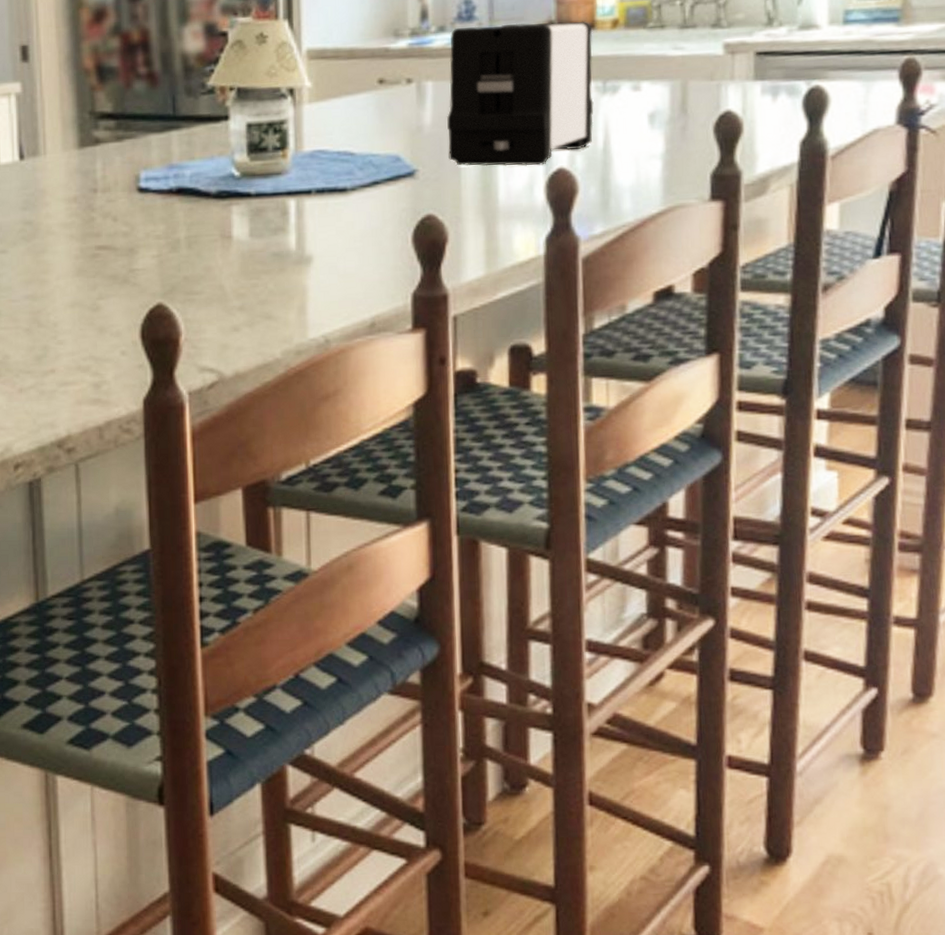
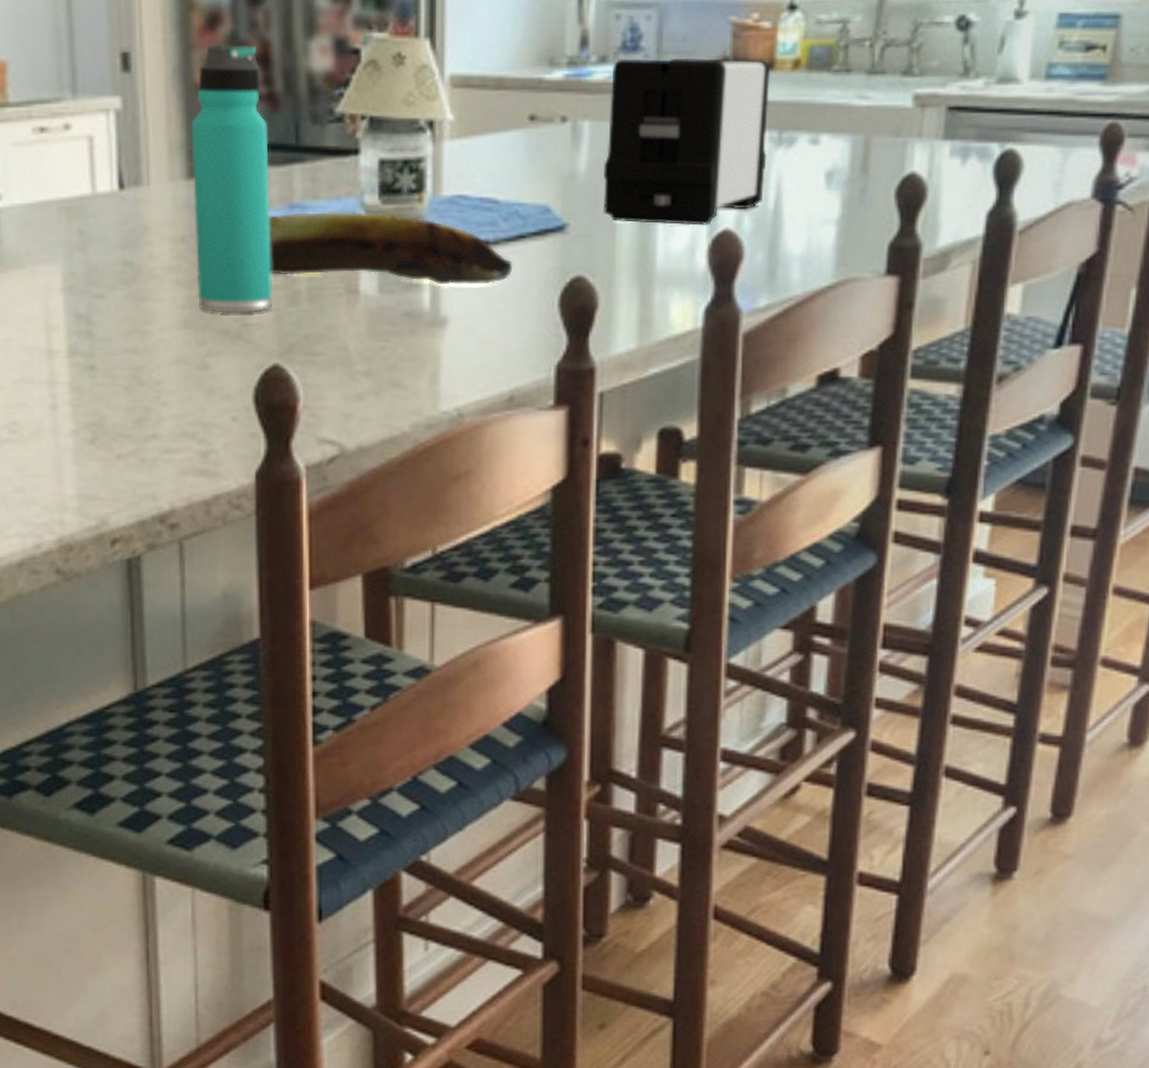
thermos bottle: none [82,34,155,261] -> present [191,44,272,313]
banana: none [150,168,369,228] -> present [268,211,513,285]

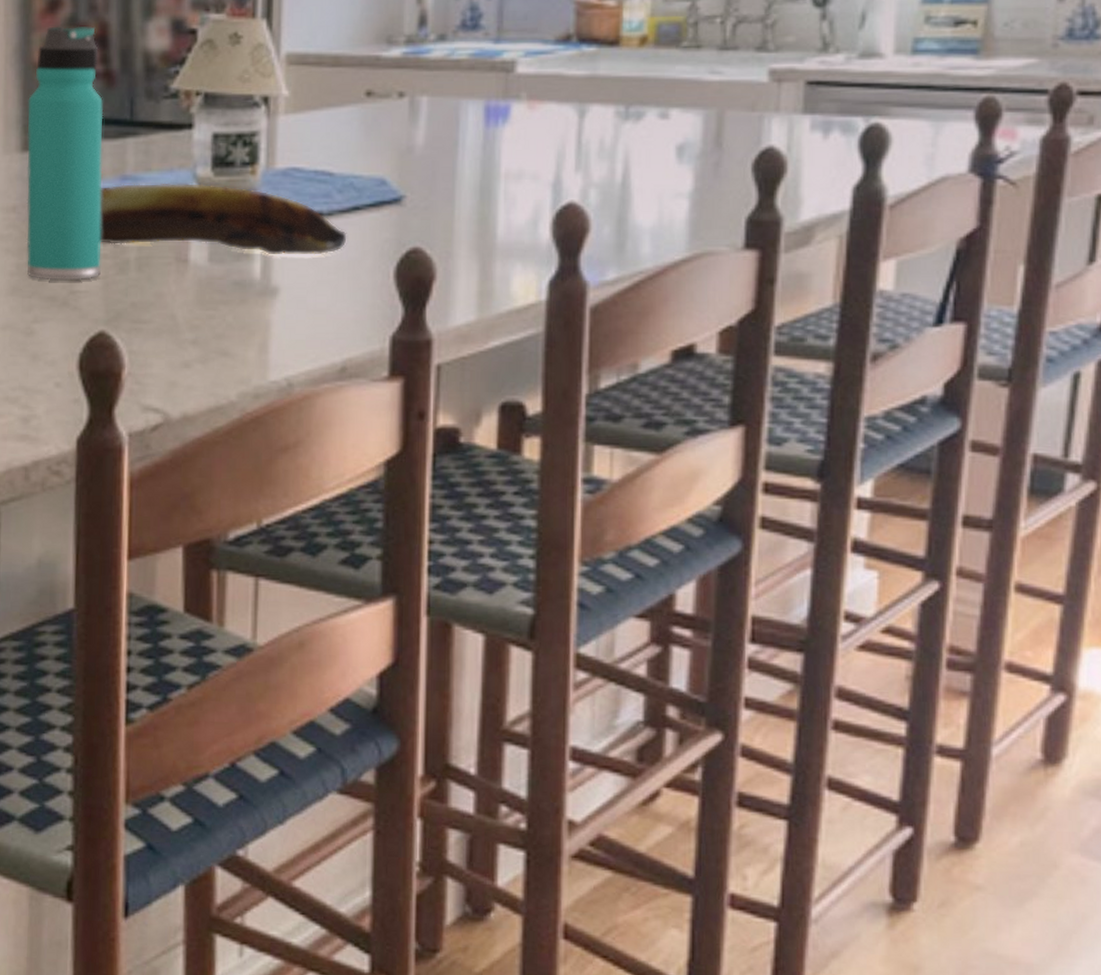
toaster: present [603,57,771,226] -> none [442,35,617,198]

